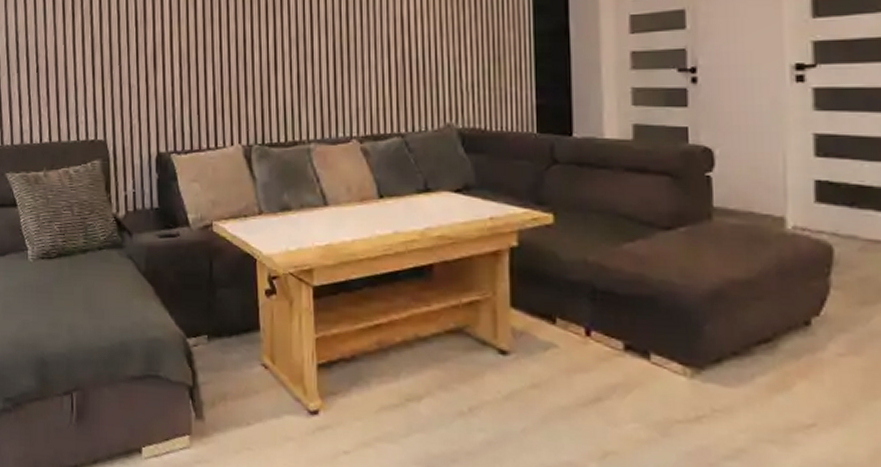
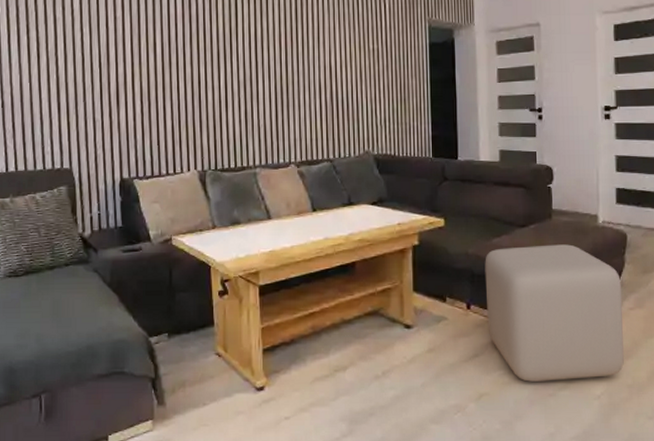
pouf: none [611,255,829,449] -> present [485,244,624,382]

